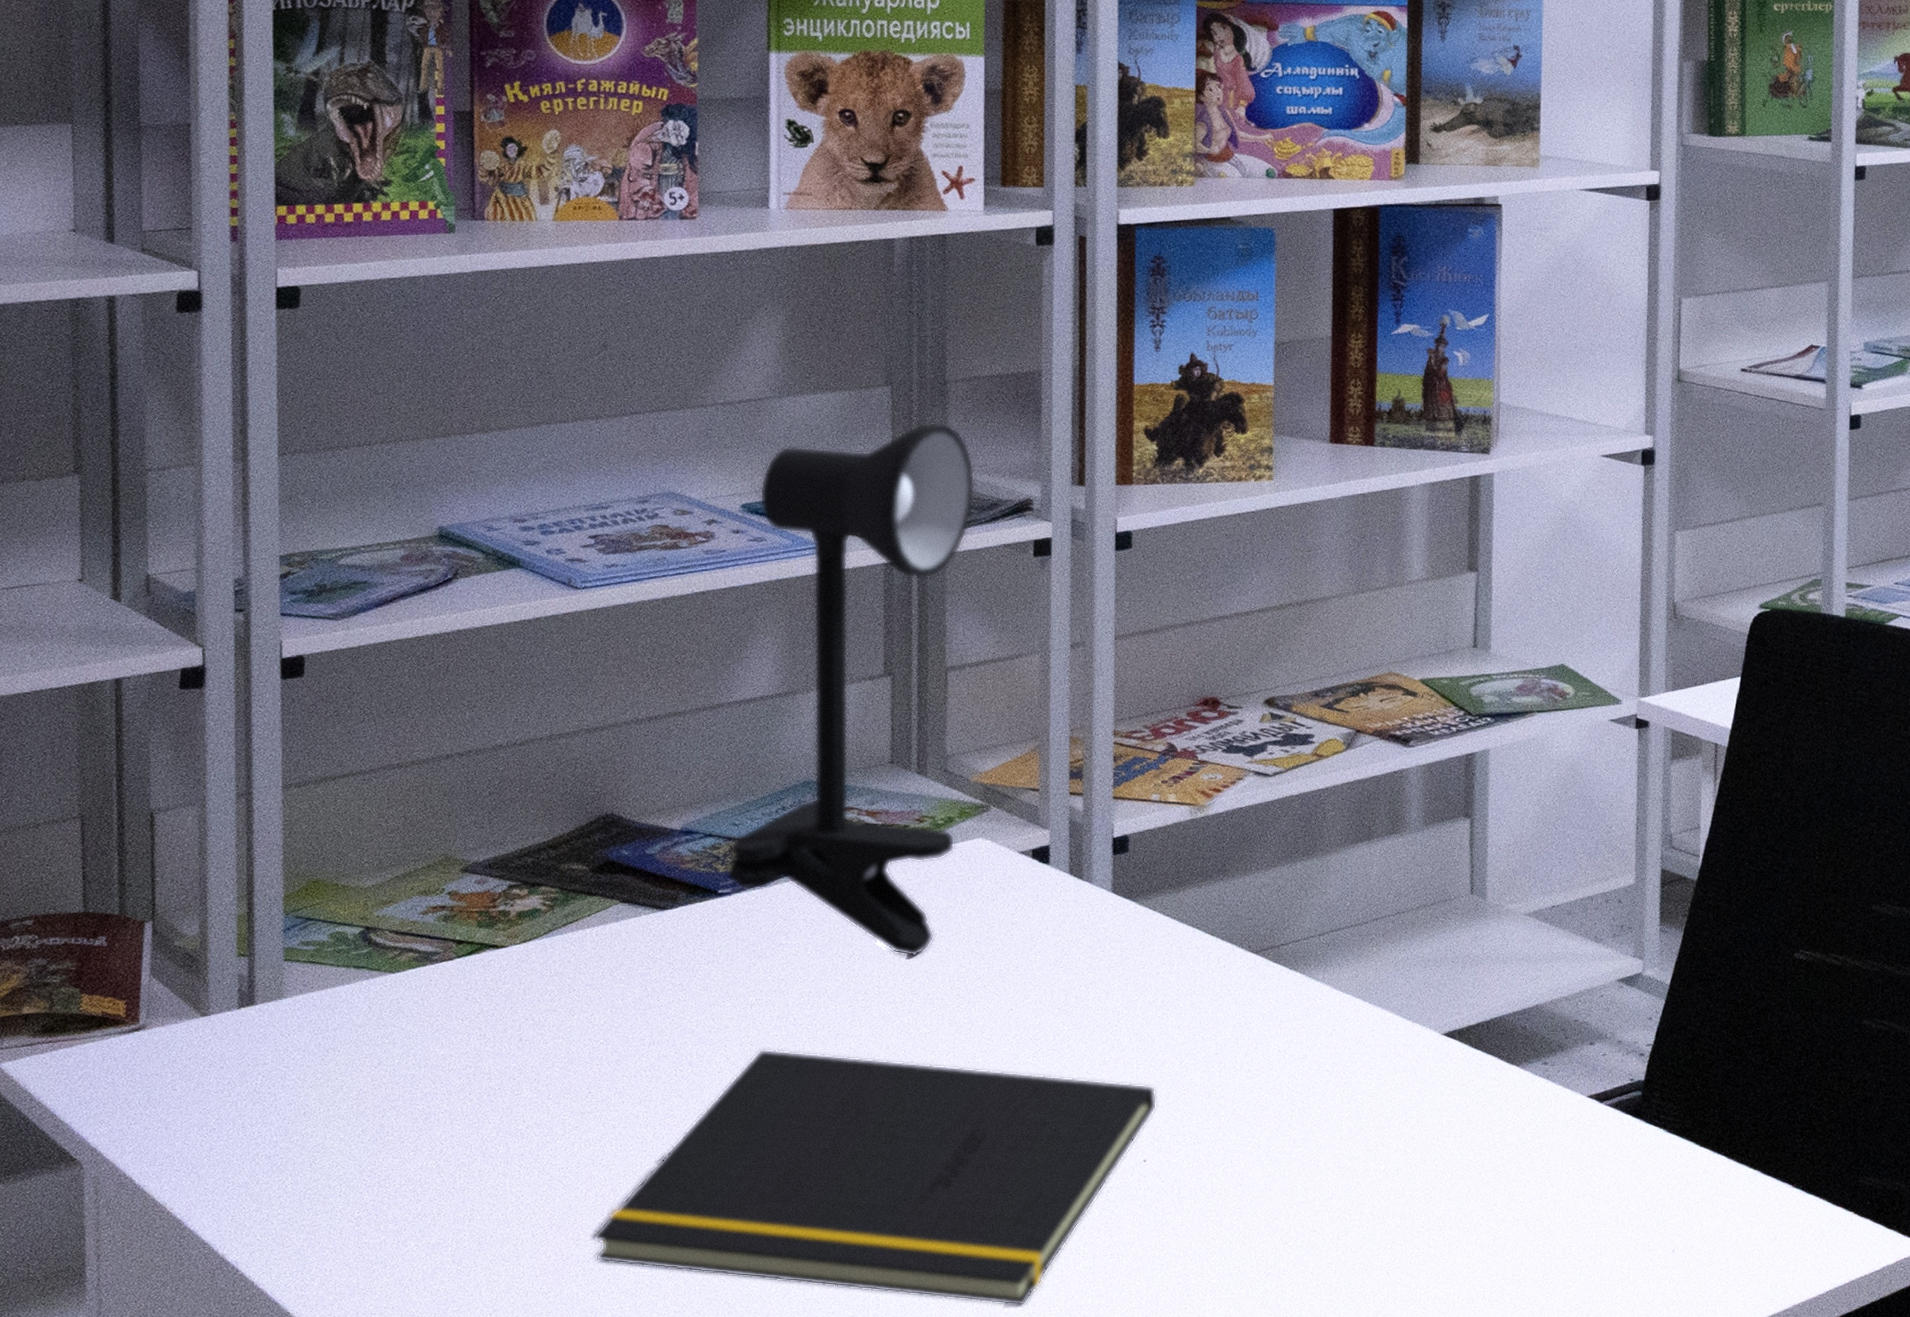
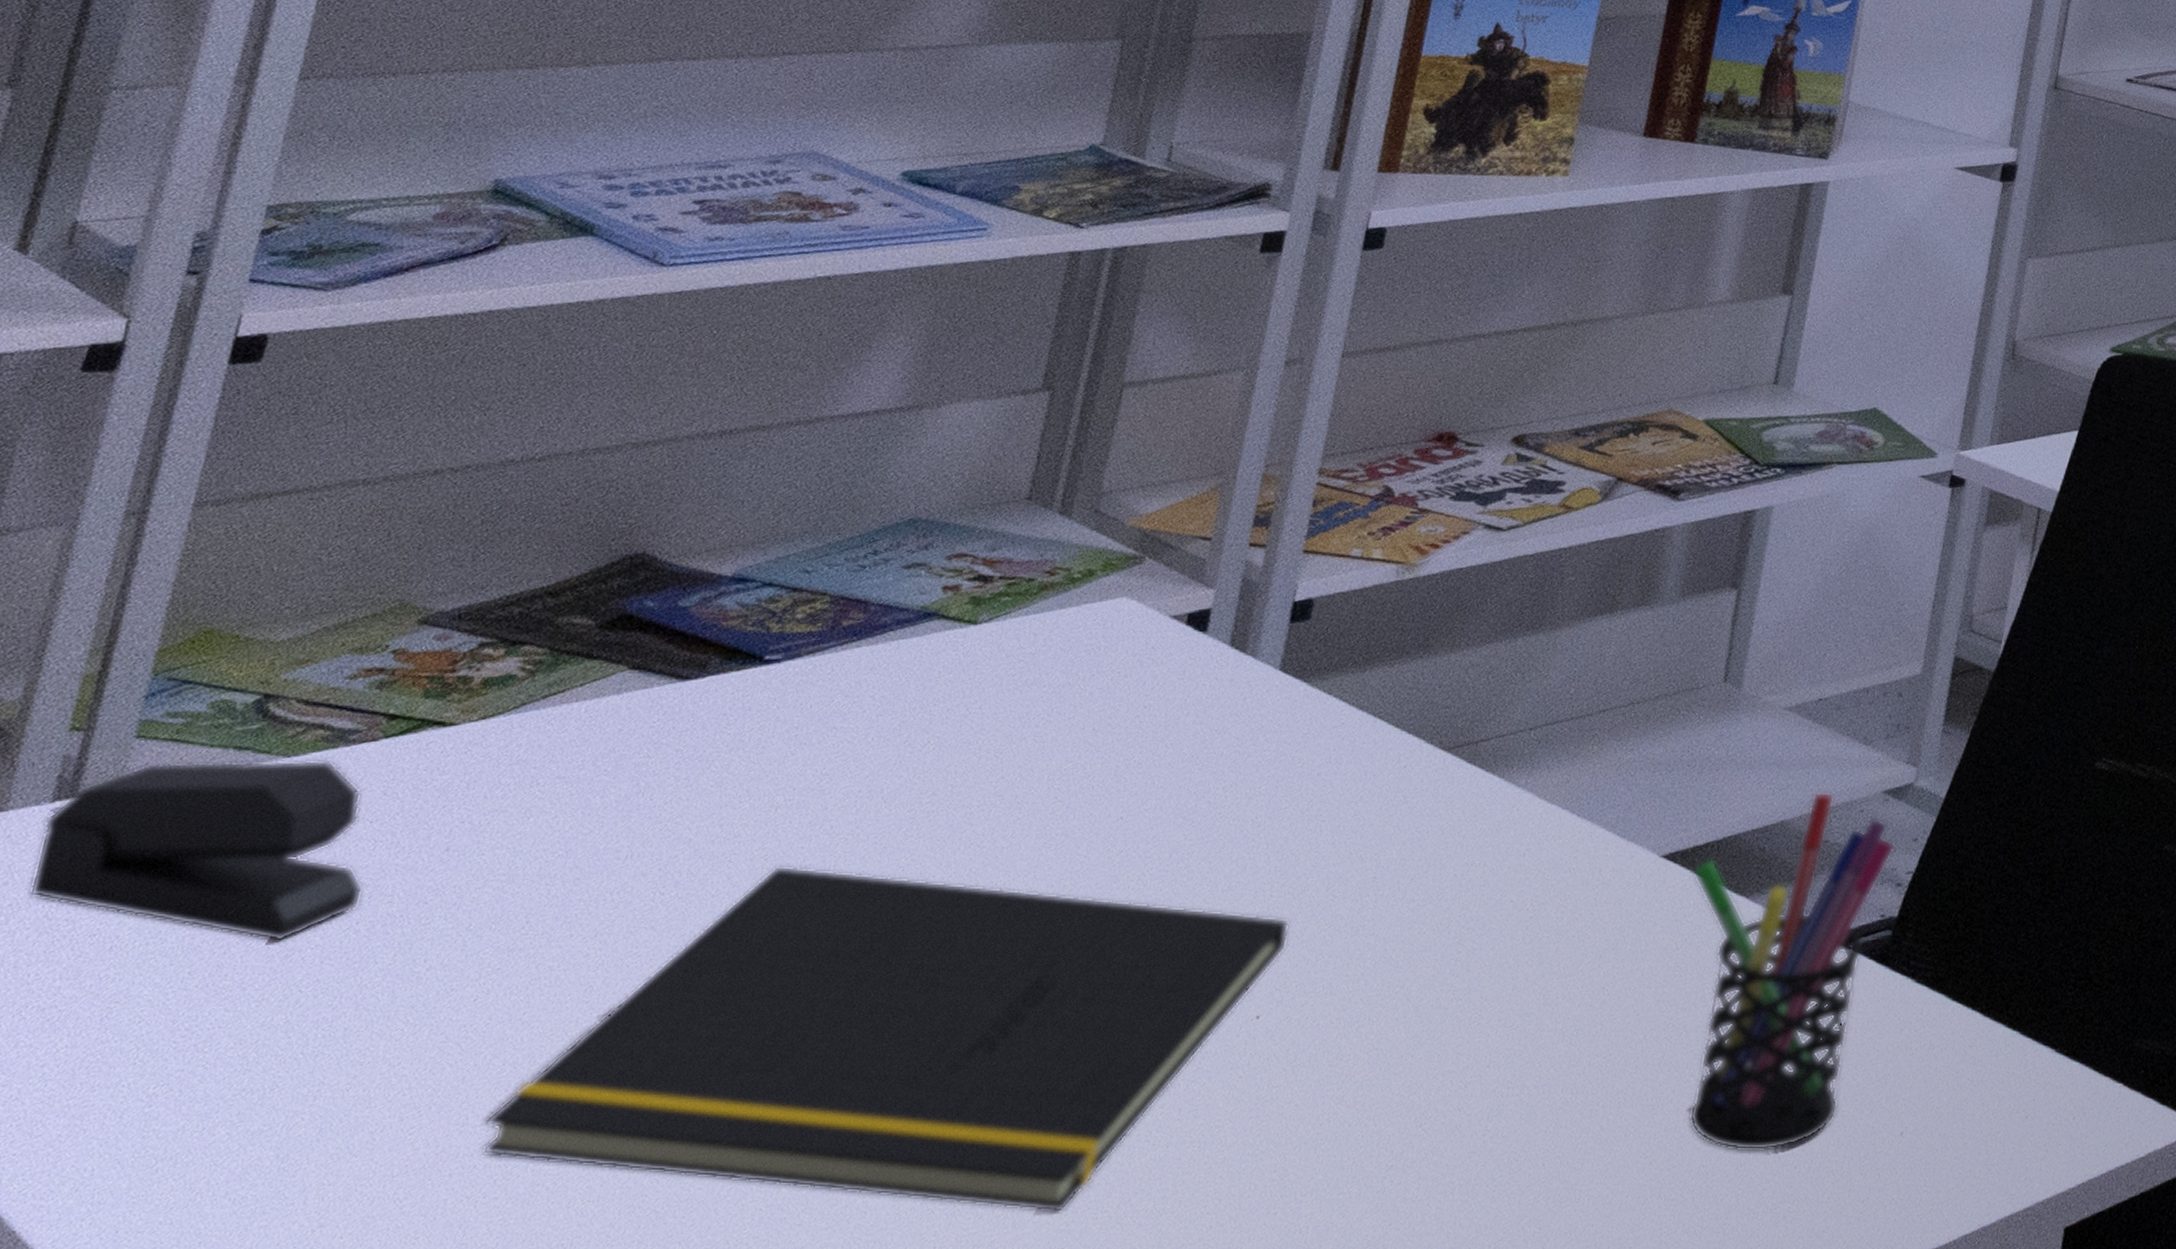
stapler: none [237,975,468,1108] -> present [29,759,364,941]
desk lamp: present [726,422,976,957] -> none [779,85,1207,747]
pen holder: none [1470,981,1634,1264] -> present [1688,791,1895,1151]

